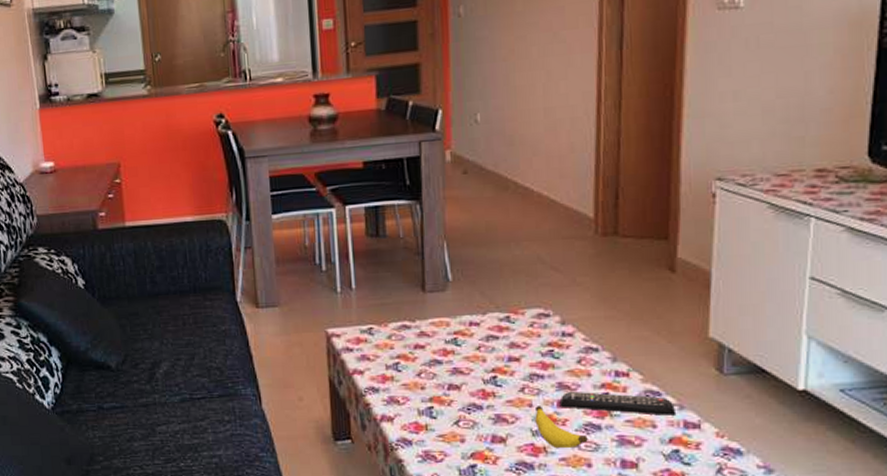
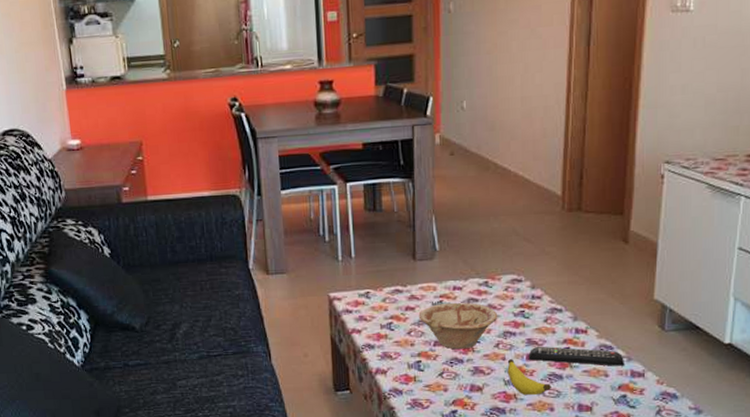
dish: none [429,340,523,394] -> present [418,302,498,350]

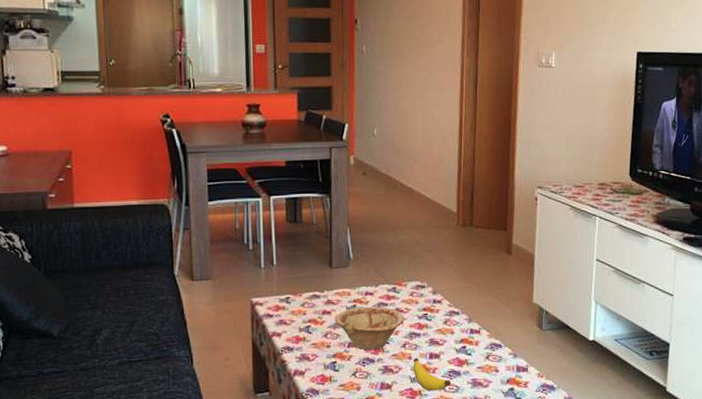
remote control: present [528,346,625,366] -> none [431,345,512,362]

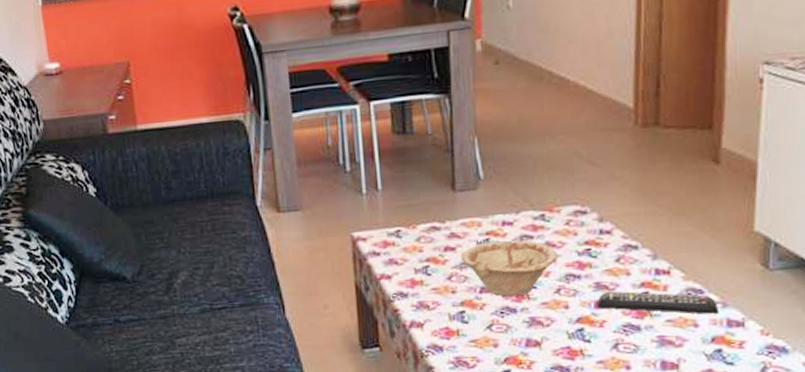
banana: present [413,358,451,391] -> none [571,307,627,351]
remote control: none [431,345,512,362] -> present [597,290,720,314]

